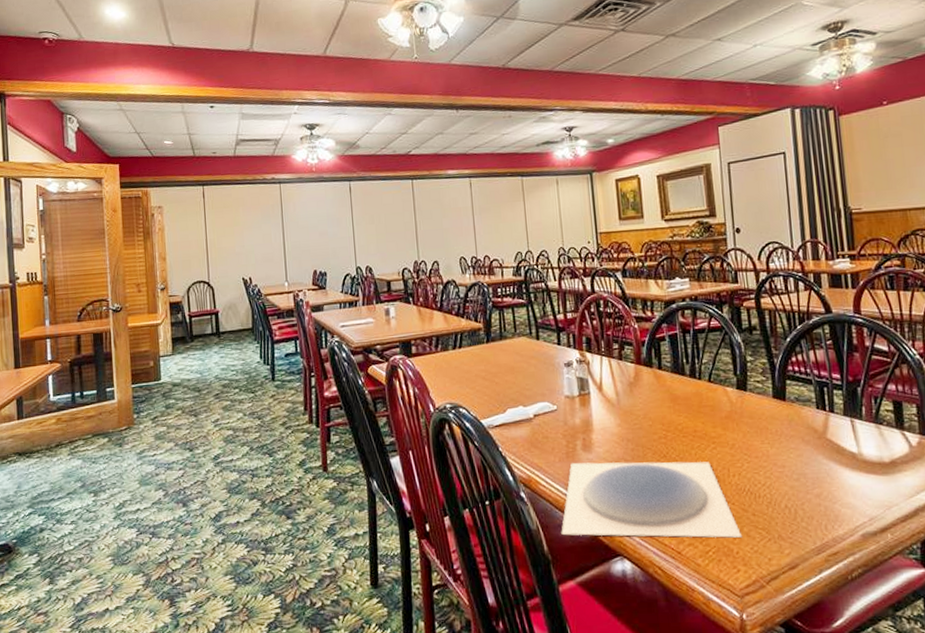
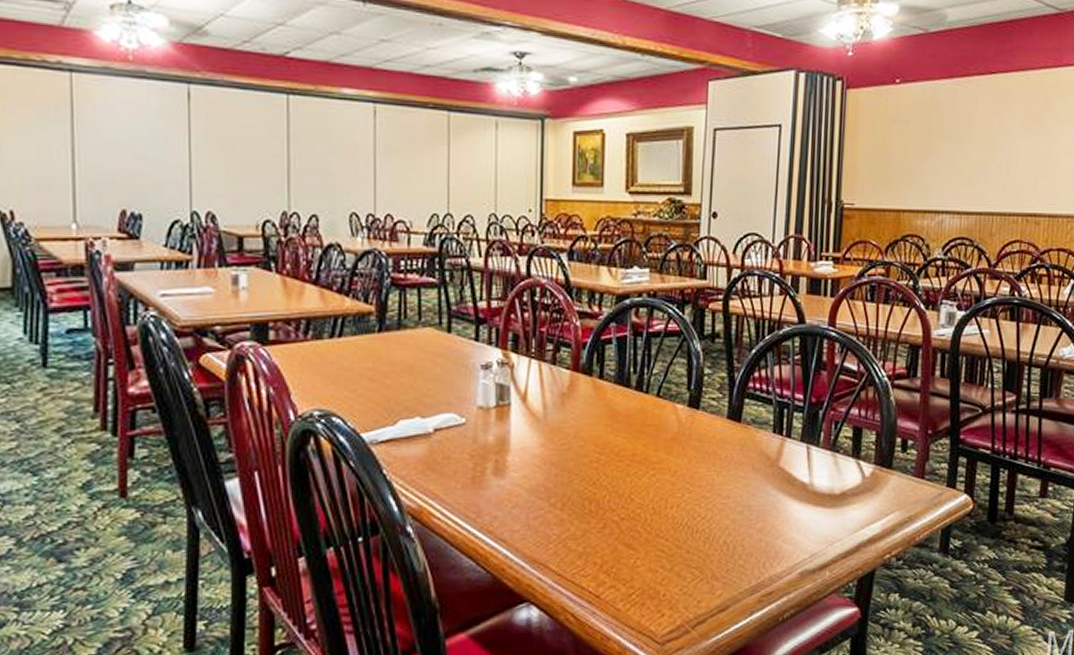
plate: present [561,461,743,538] -> none [455,490,672,580]

